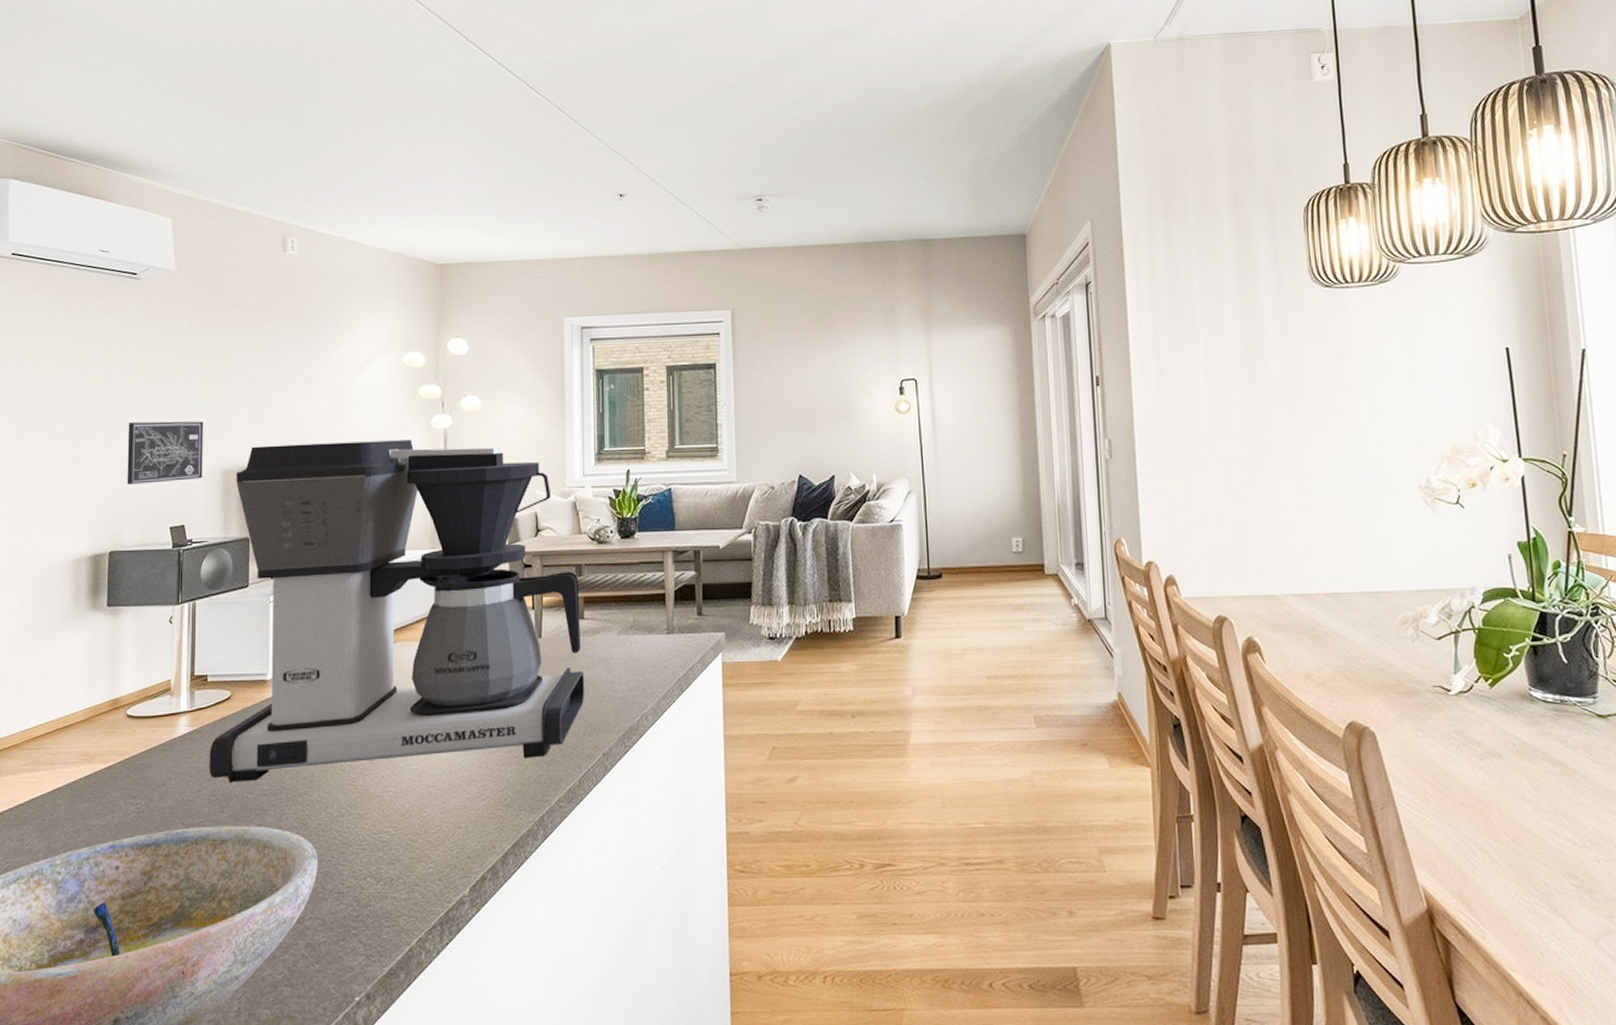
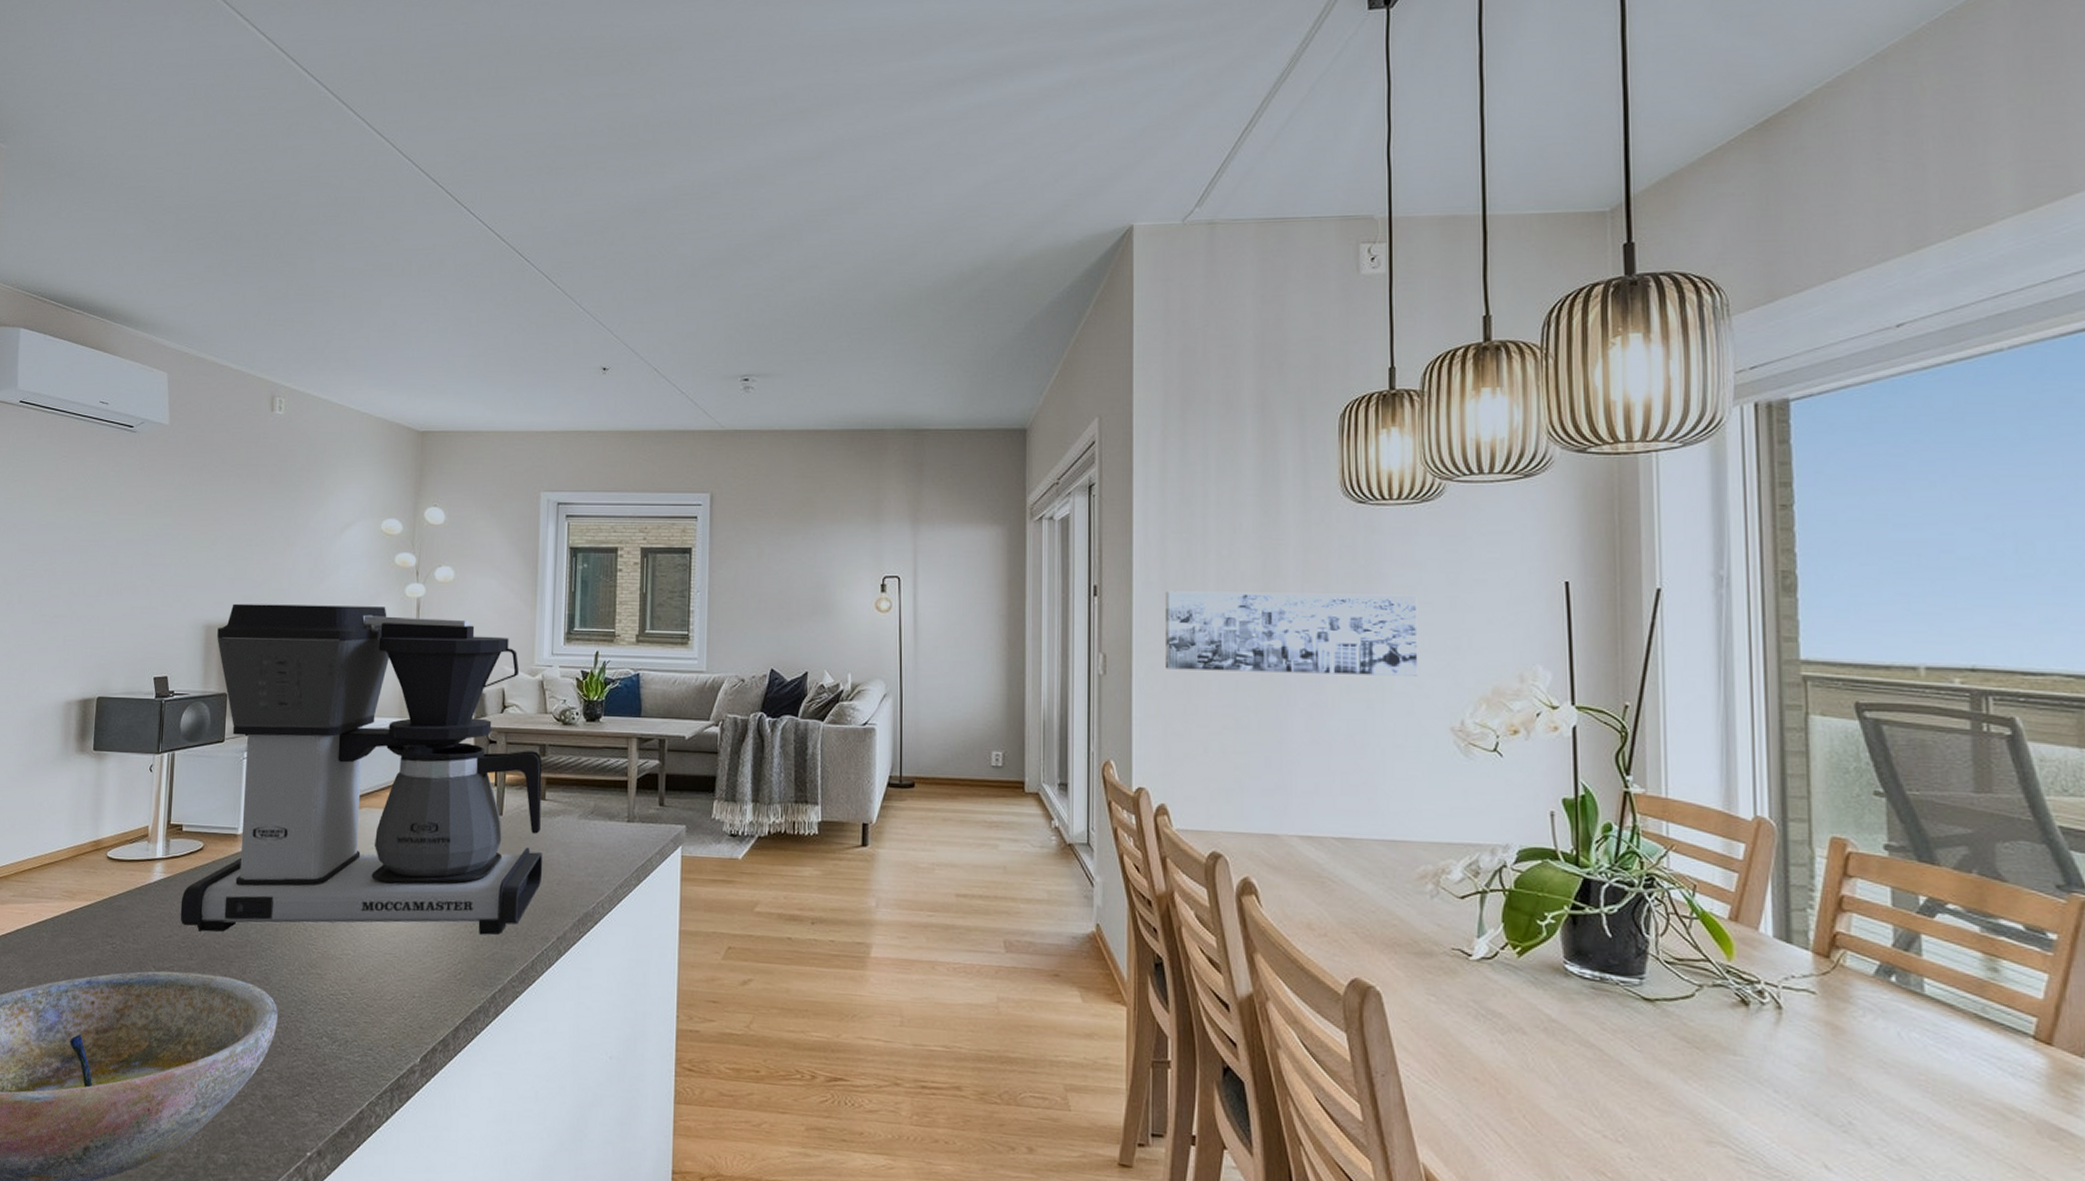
wall art: present [127,421,203,484] -> none [116,572,189,634]
wall art: none [1160,367,1387,450] -> present [1164,591,1418,676]

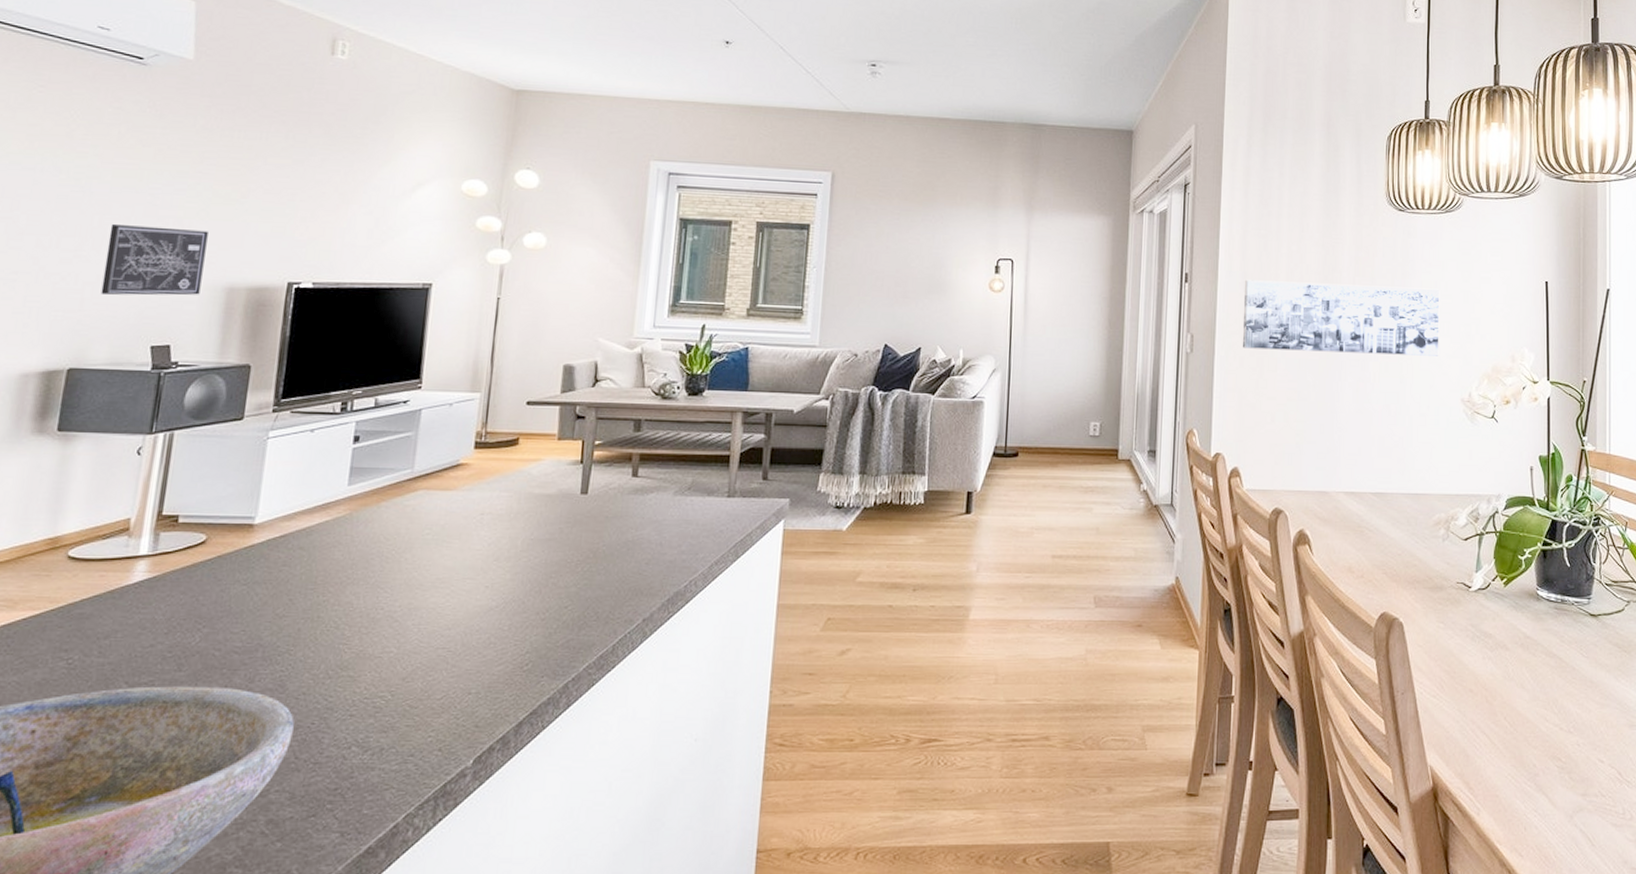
wall art: none [116,572,189,634] -> present [101,223,208,296]
coffee maker: present [180,603,543,936] -> none [168,264,636,638]

